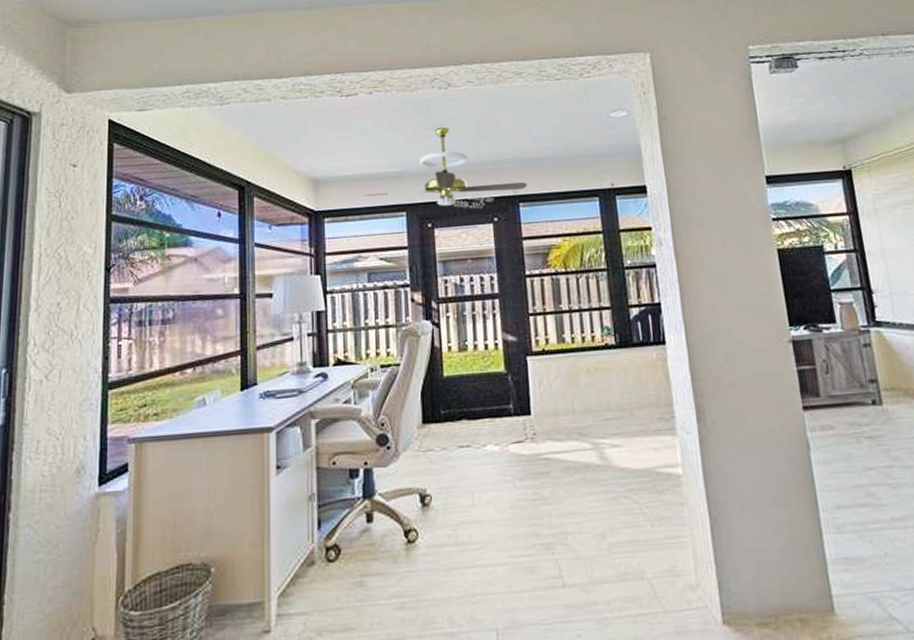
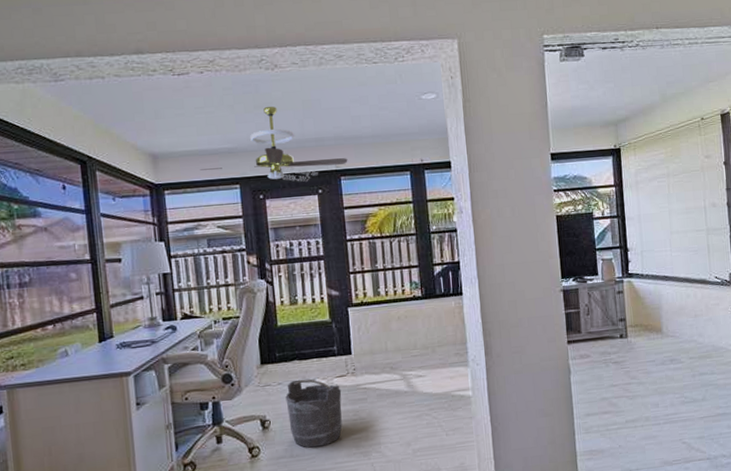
bucket: none [450,444,519,534] -> present [285,379,343,448]

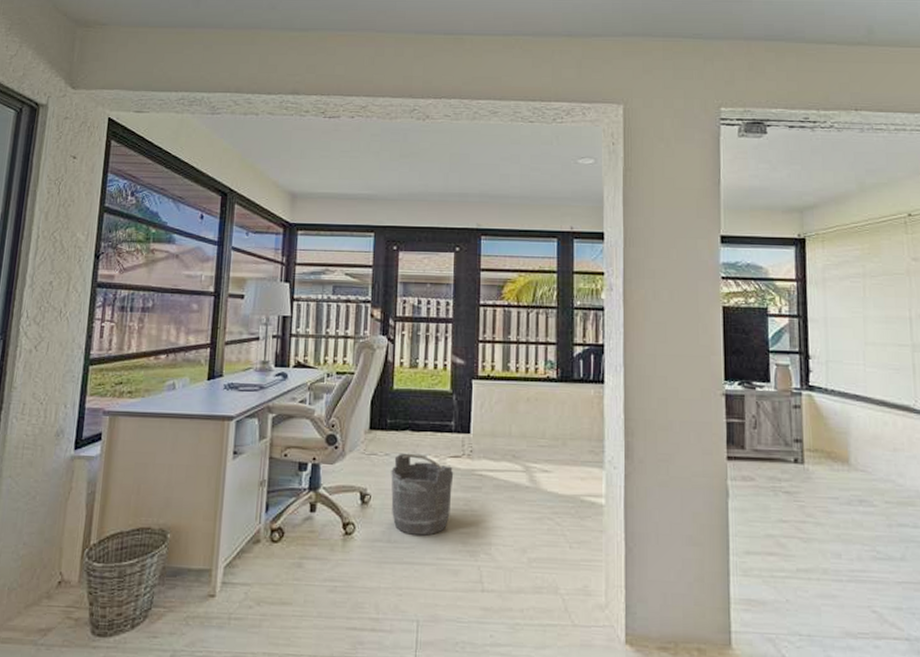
ceiling fan: present [200,106,348,182] -> none [337,156,491,237]

